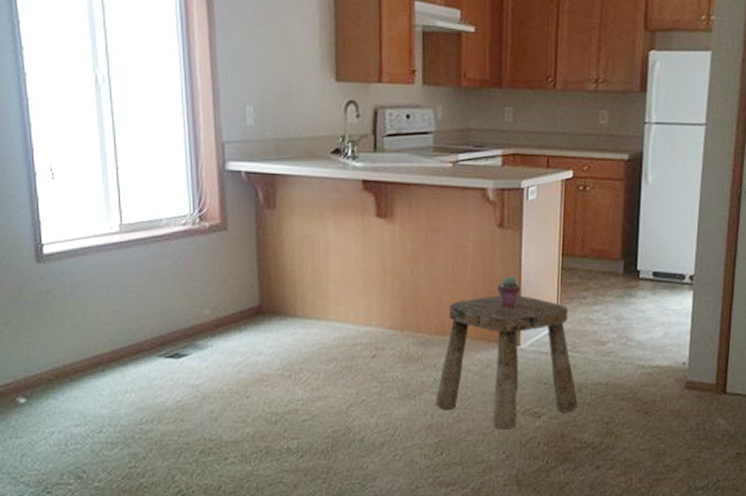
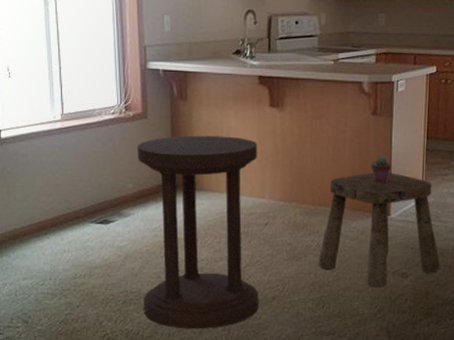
side table: none [216,251,365,483] -> present [138,135,259,329]

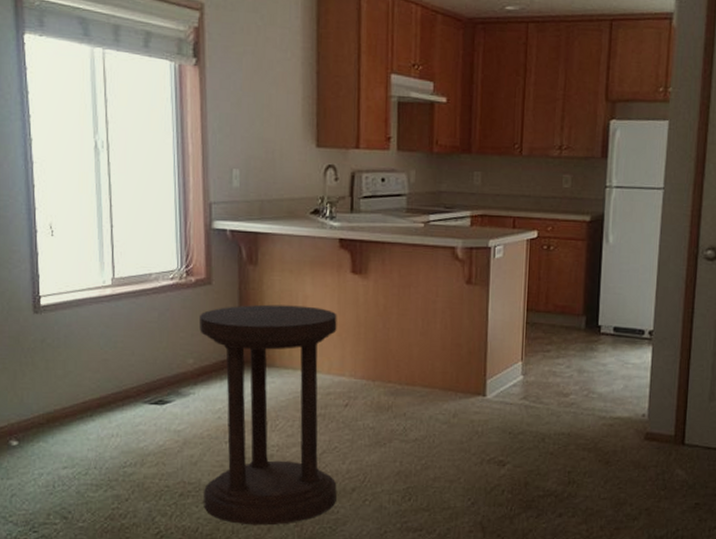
stool: present [318,172,440,288] -> none [404,347,541,478]
potted succulent: present [371,156,391,183] -> none [465,330,487,360]

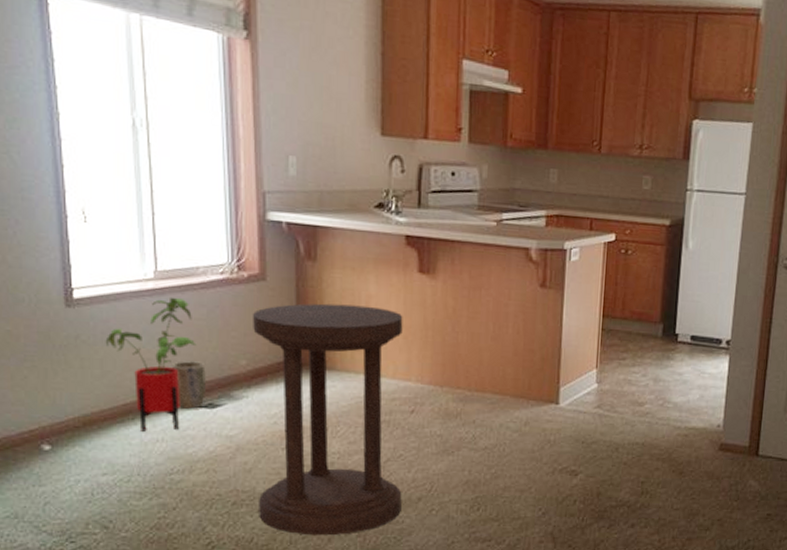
house plant: none [67,302,149,427] -> present [105,297,197,432]
plant pot: none [126,360,158,406] -> present [171,360,207,409]

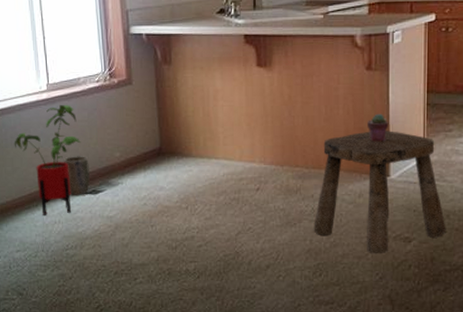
side table: present [253,303,403,536] -> none [123,99,253,300]
stool: none [473,354,614,488] -> present [313,131,446,254]
potted succulent: none [538,335,561,367] -> present [368,113,389,142]

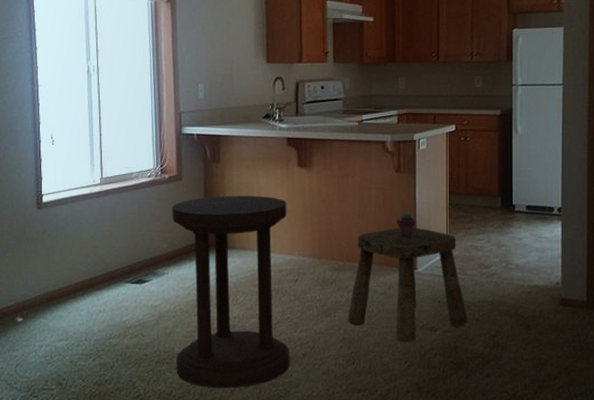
house plant: present [14,104,81,215] -> none [64,197,130,304]
plant pot: present [63,155,91,195] -> none [111,245,138,285]
side table: none [123,99,253,300] -> present [172,195,290,389]

